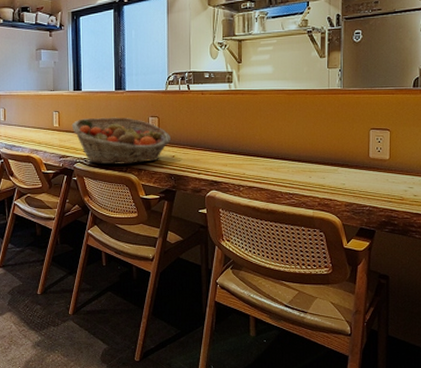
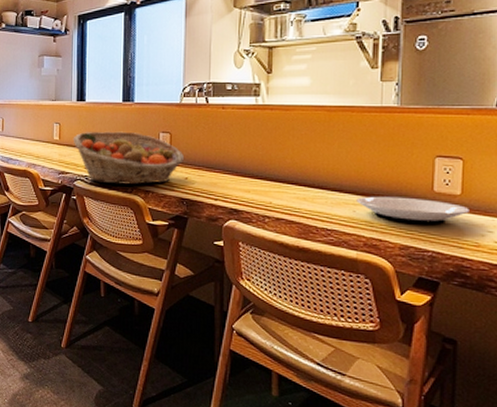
plate: none [311,163,396,184] -> present [356,196,469,225]

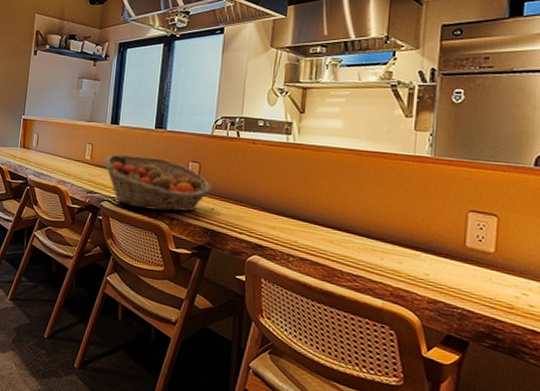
plate: present [356,196,469,225] -> none [384,245,503,282]

